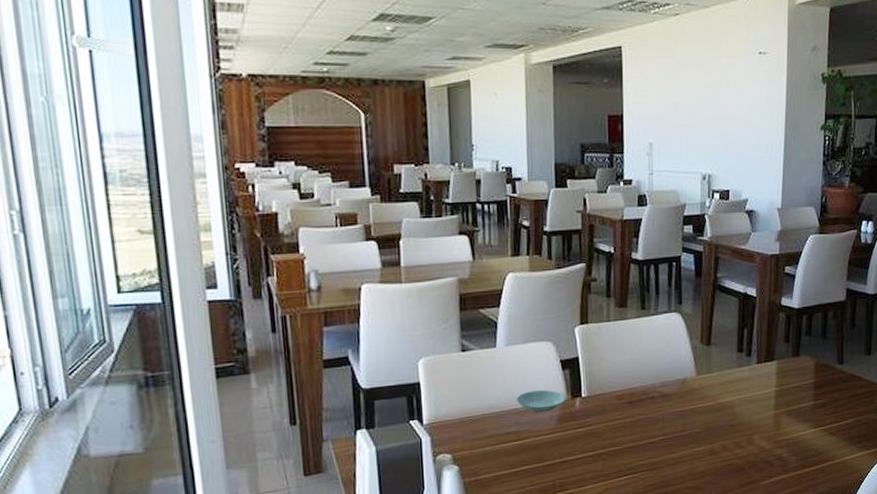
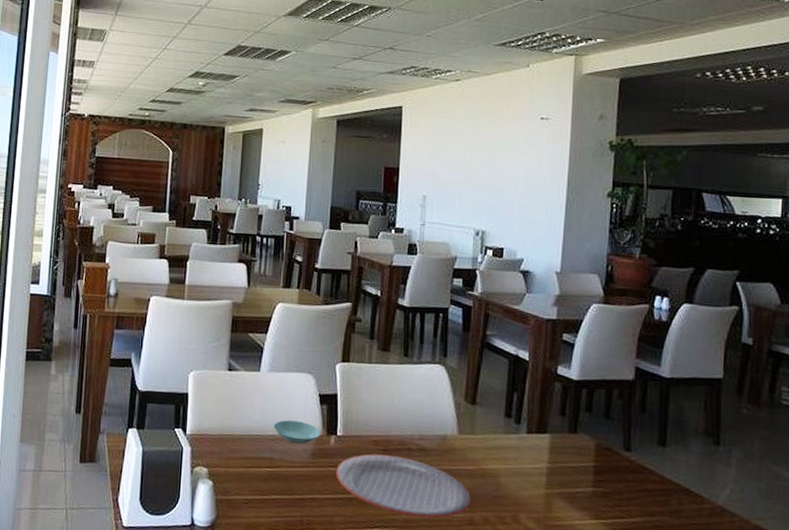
plate: none [583,405,711,459] -> present [336,454,471,519]

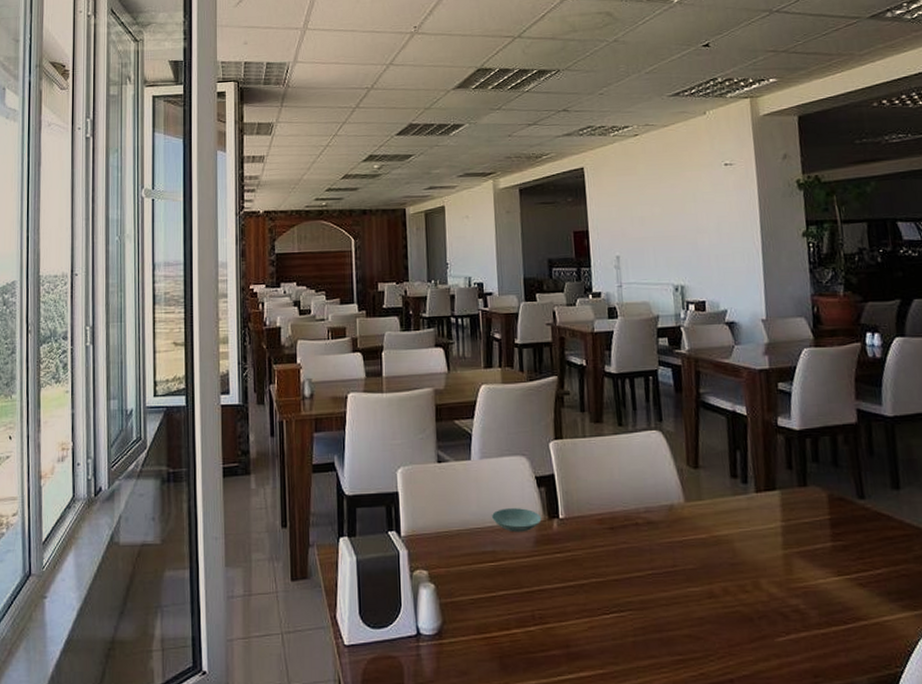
plate: present [336,454,471,519] -> none [562,533,708,596]

